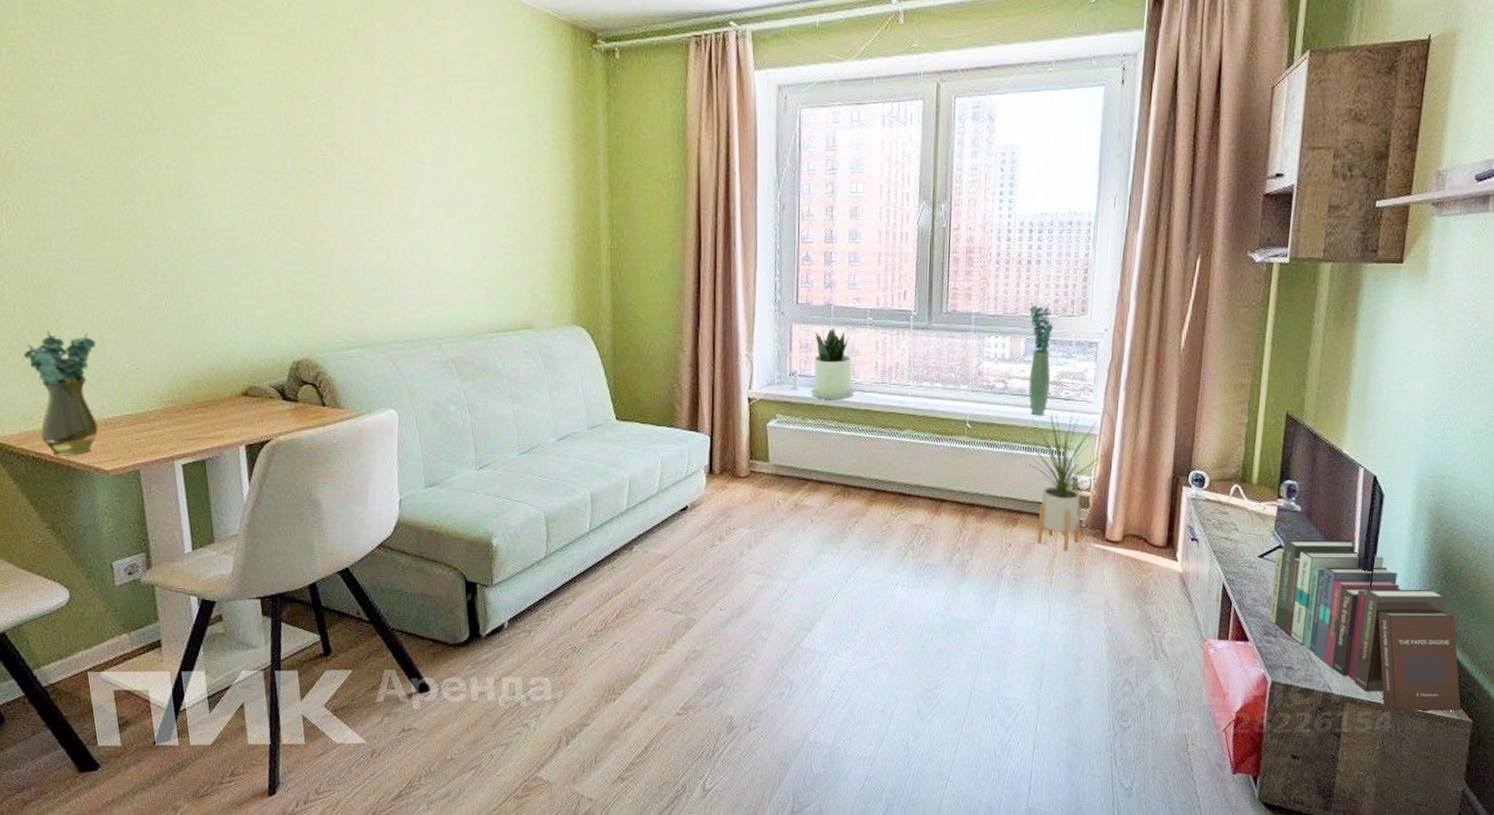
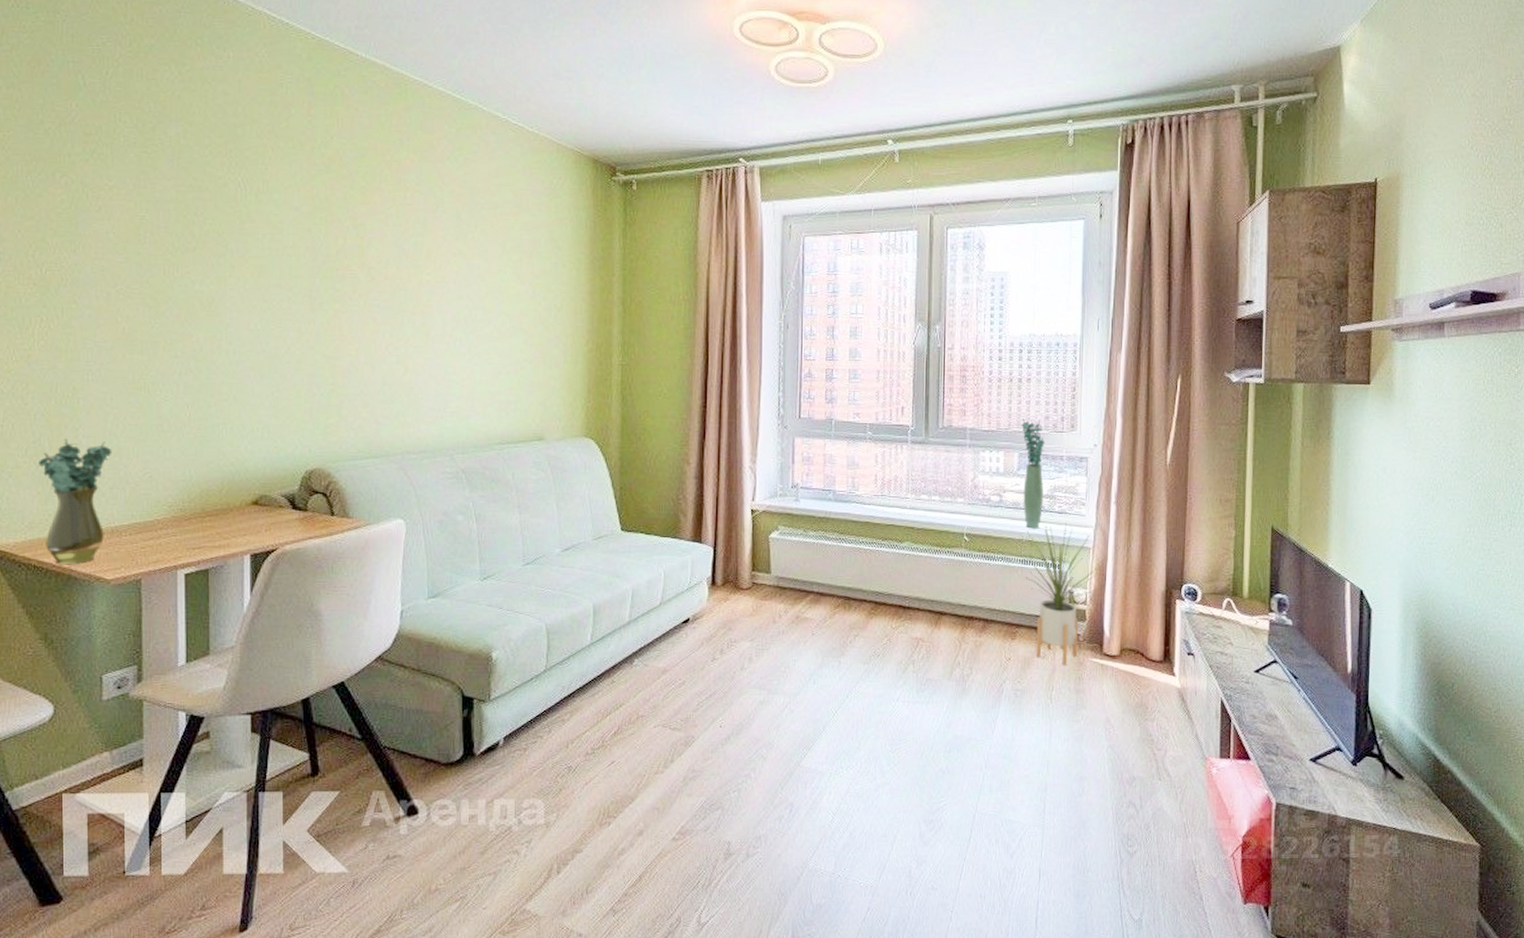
planter: present [810,328,855,399] -> none [812,442,856,511]
books: present [1269,539,1461,711] -> none [1269,654,1467,835]

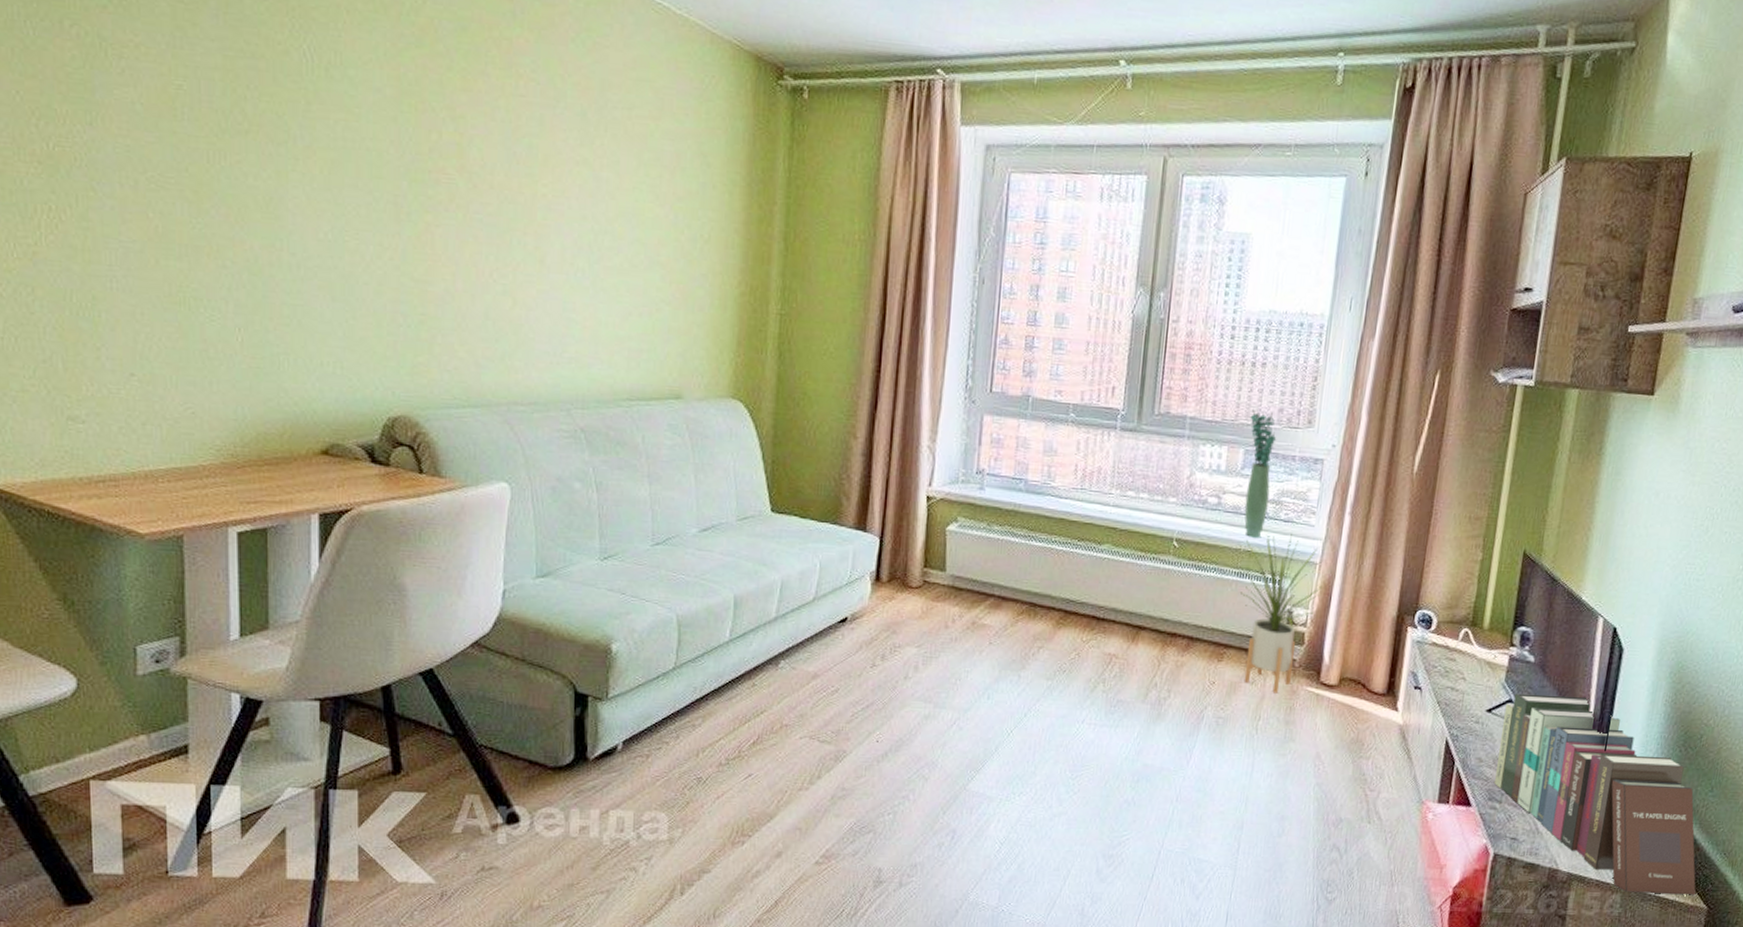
vase: present [37,439,112,565] -> none [49,359,145,514]
books: none [1269,654,1467,835] -> present [1494,693,1696,895]

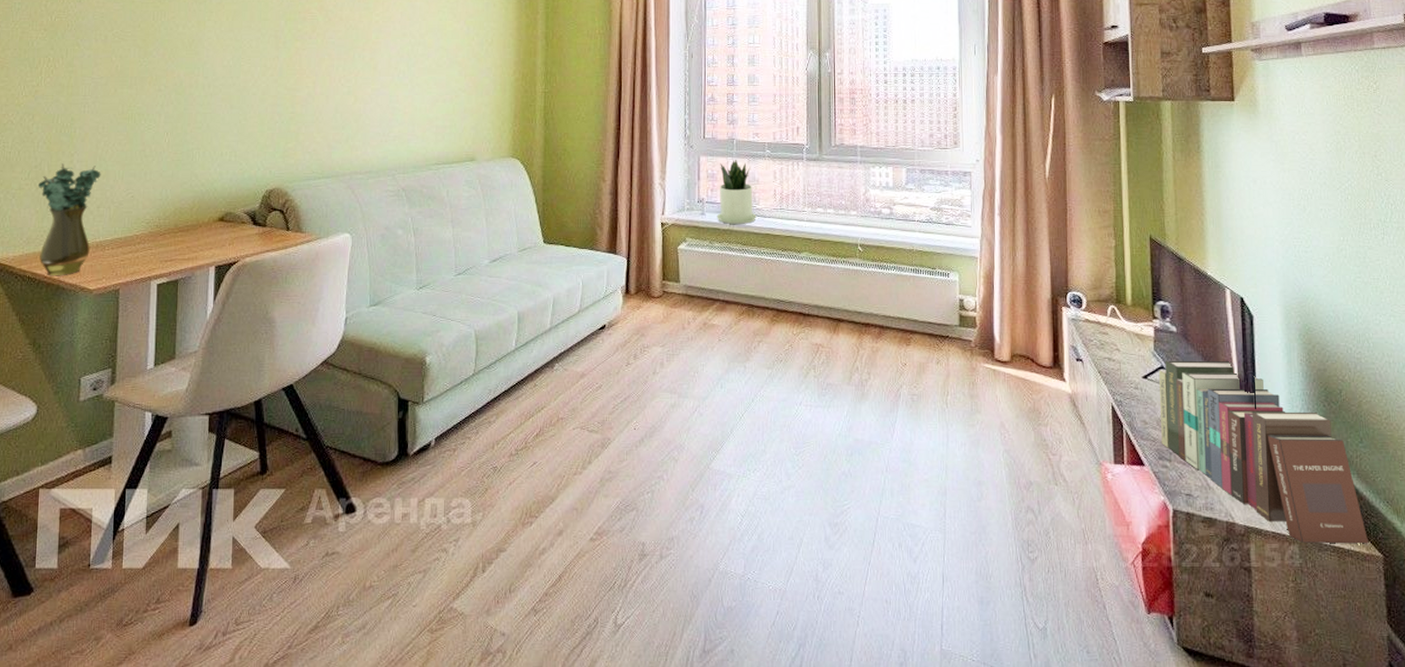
vase: none [49,359,145,514] -> present [37,163,101,276]
planter: none [999,423,1050,505] -> present [717,160,757,224]
house plant: present [1241,533,1323,694] -> none [916,234,984,371]
vase: present [1244,409,1277,538] -> none [907,136,931,239]

